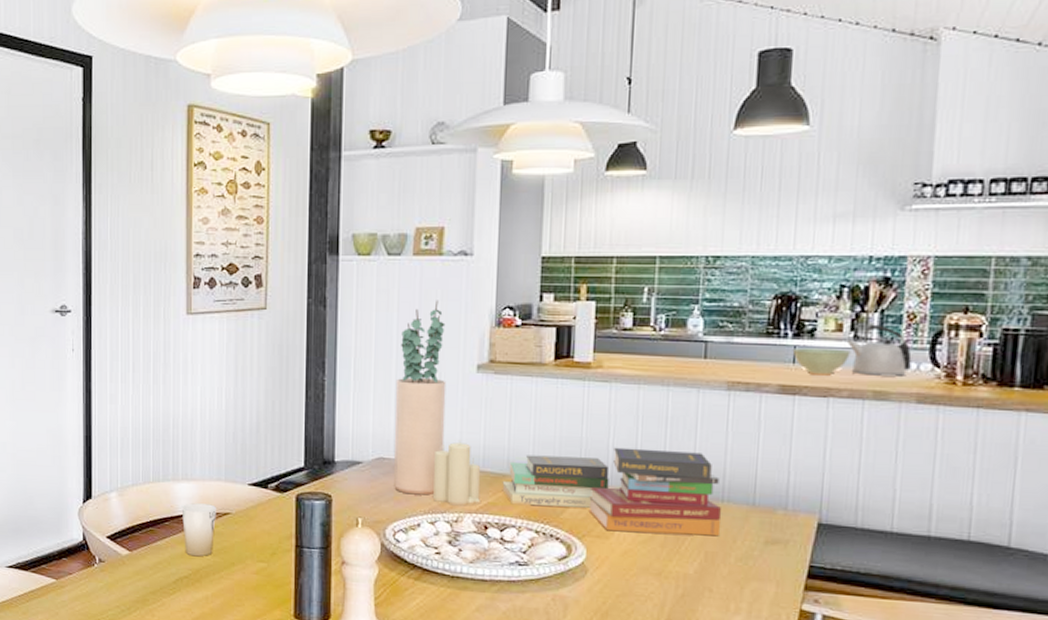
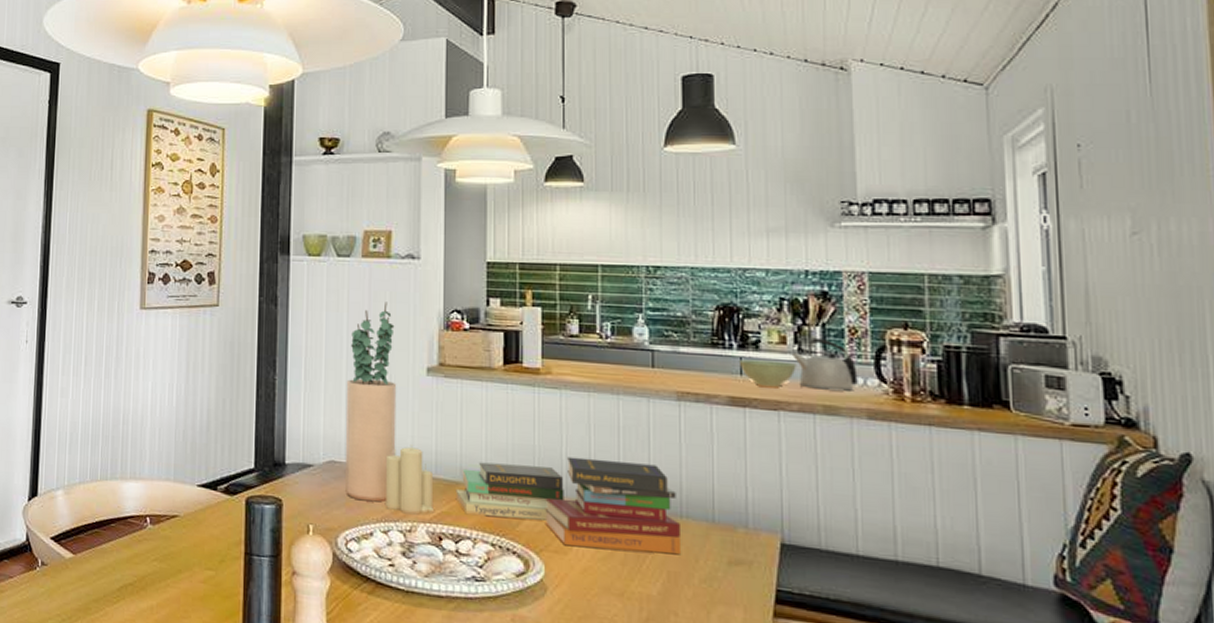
cup: present [181,503,216,557] -> none [128,504,164,562]

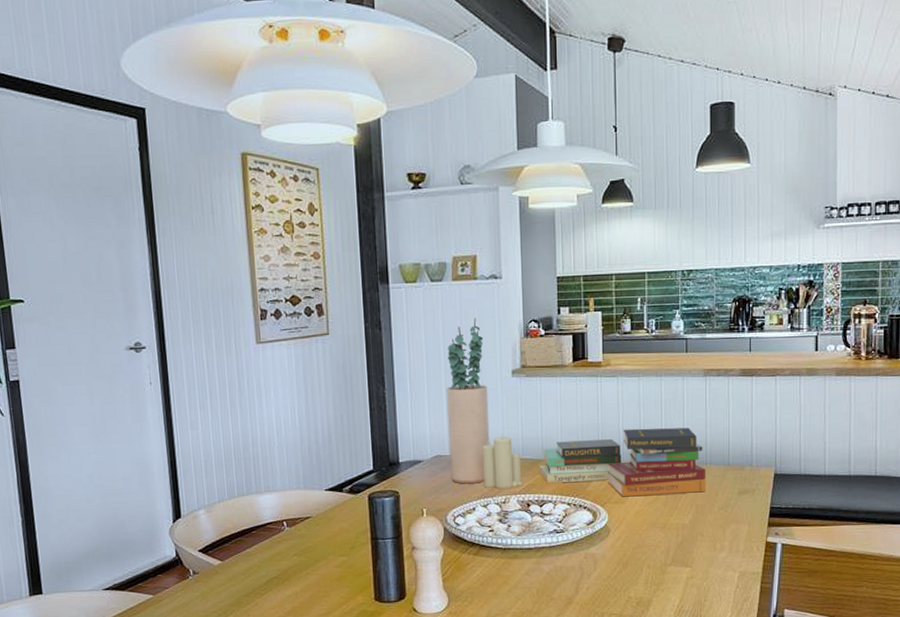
bowl: present [738,359,796,390] -> none [748,338,789,361]
kettle: present [791,337,858,392] -> none [786,317,831,358]

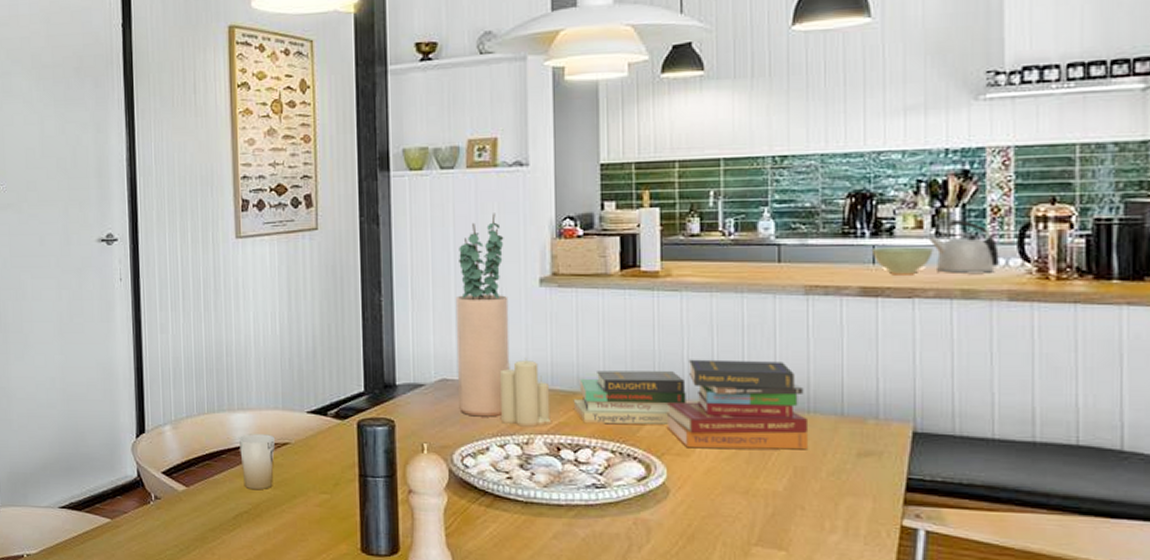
cup: none [266,511,299,559] -> present [238,434,275,490]
bowl: none [748,338,789,361] -> present [871,247,933,277]
kettle: none [786,317,831,358] -> present [928,219,999,275]

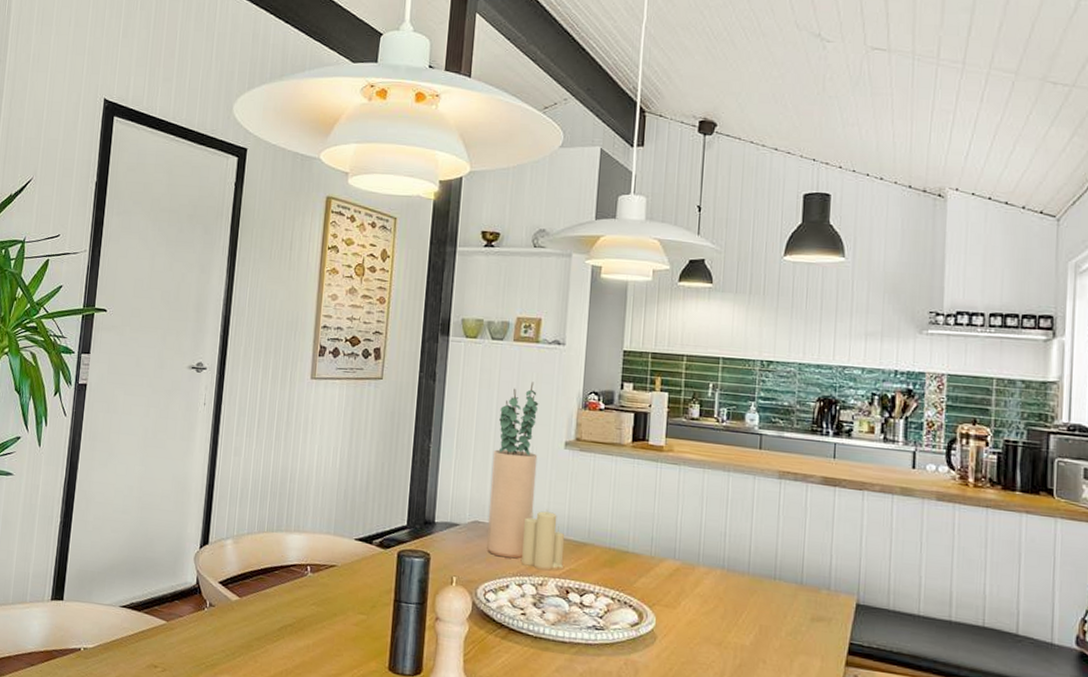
cup: present [238,434,275,490] -> none [291,554,324,606]
books: present [573,370,686,425] -> none [583,526,677,579]
books: present [666,359,809,450] -> none [658,524,775,612]
bowl: present [871,247,933,277] -> none [833,445,881,473]
kettle: present [928,219,999,275] -> none [877,428,932,477]

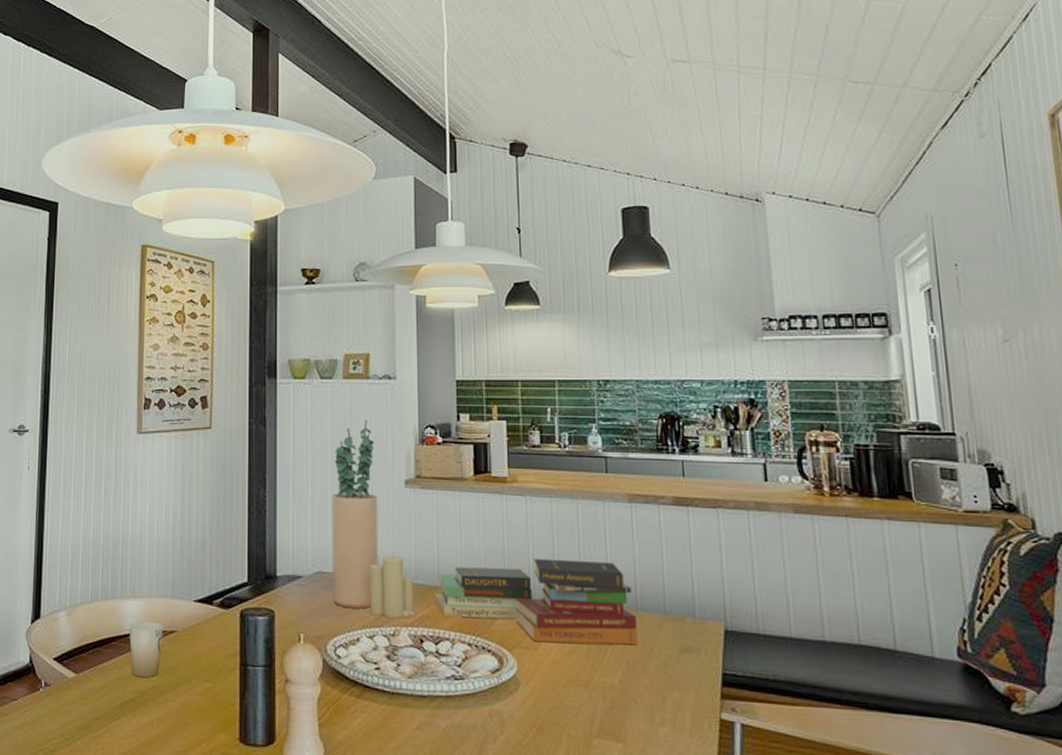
cup: none [291,554,324,606] -> present [128,621,163,678]
books: none [583,526,677,579] -> present [434,567,532,619]
books: none [658,524,775,612] -> present [515,558,638,646]

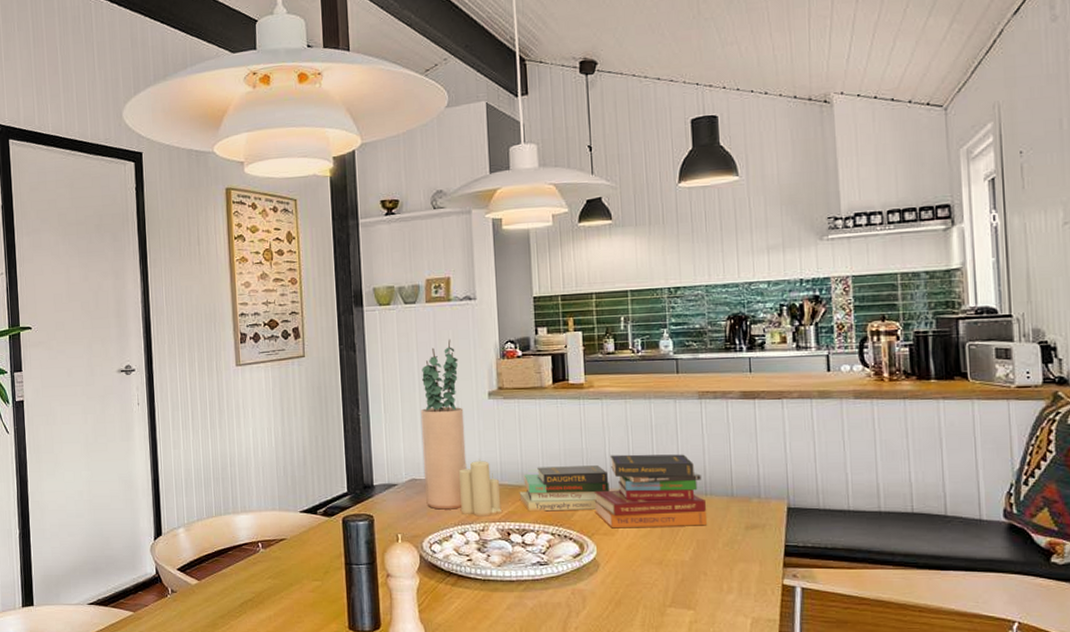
cup: present [128,621,163,678] -> none [242,532,274,581]

